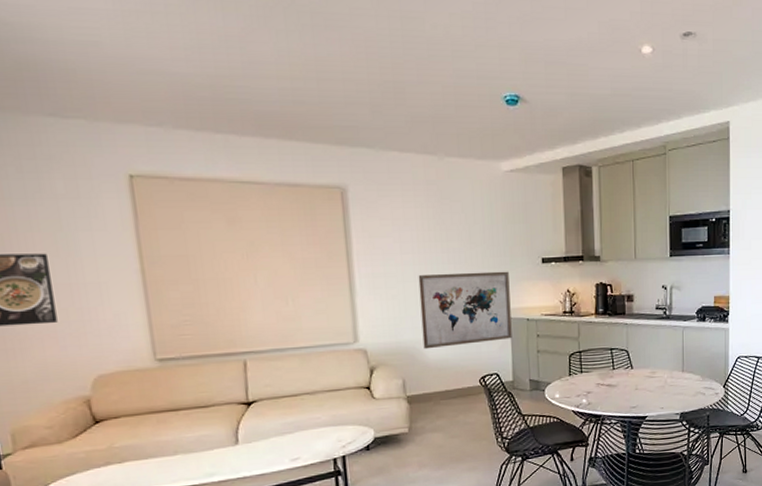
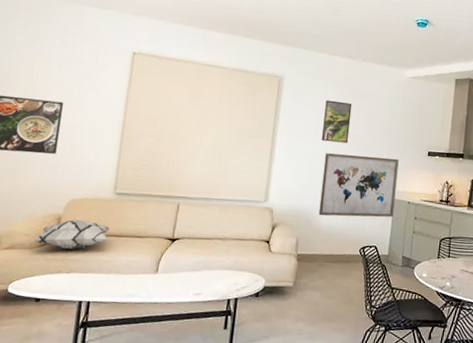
decorative pillow: none [59,398,162,436] -> present [33,219,110,249]
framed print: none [407,210,444,262] -> present [322,100,352,143]

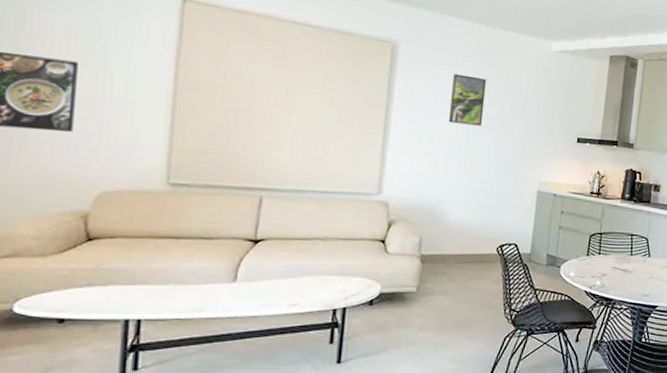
decorative pillow: present [33,219,110,249] -> none [46,217,163,256]
wall art: present [318,153,399,218] -> none [446,137,543,212]

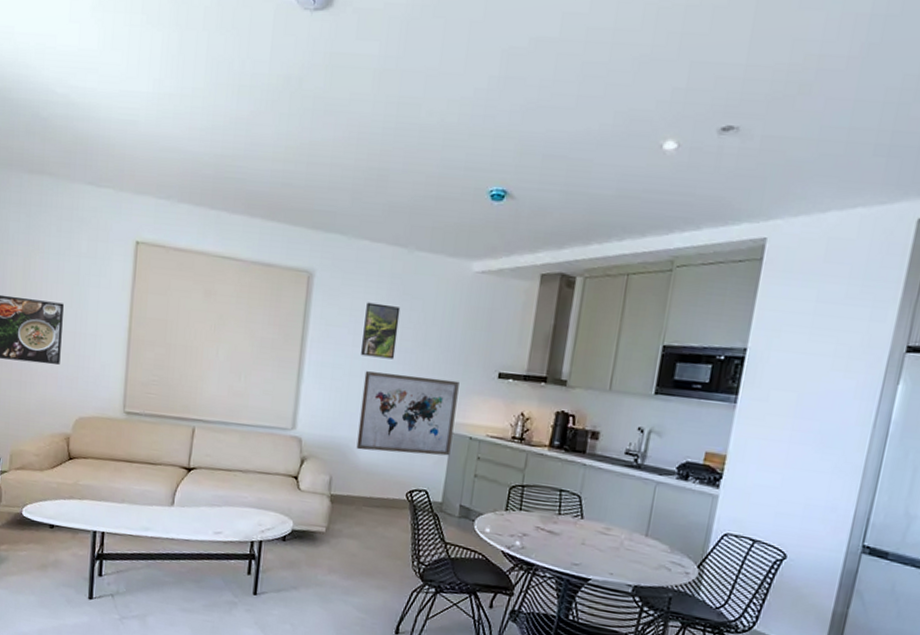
wall art: none [446,137,543,212] -> present [356,371,460,456]

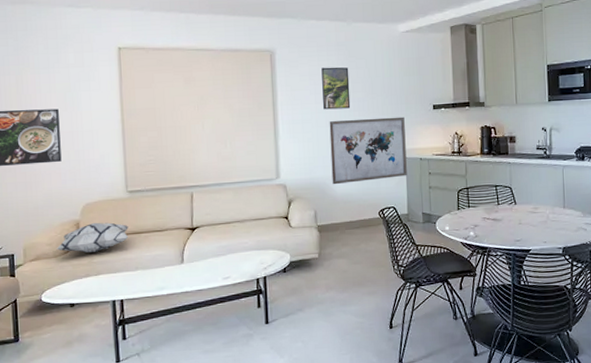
decorative pillow: none [43,440,120,474] -> present [56,222,129,253]

